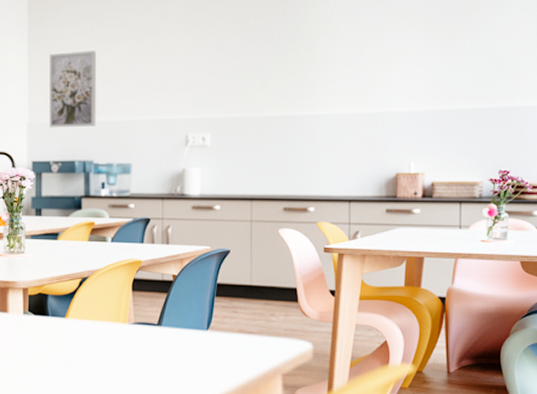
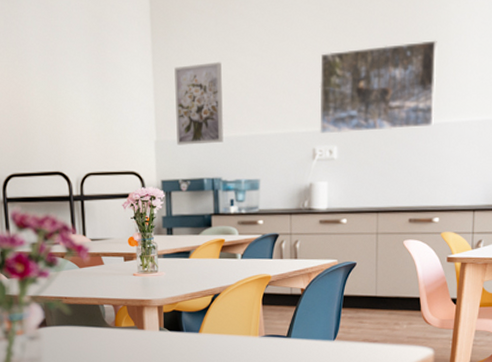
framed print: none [192,37,308,122] -> present [319,40,437,134]

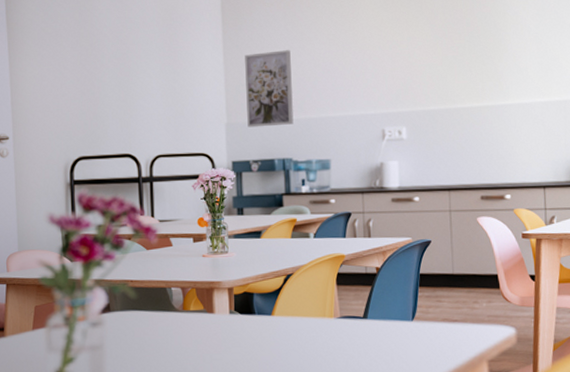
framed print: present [319,40,437,134] -> none [385,29,499,115]

